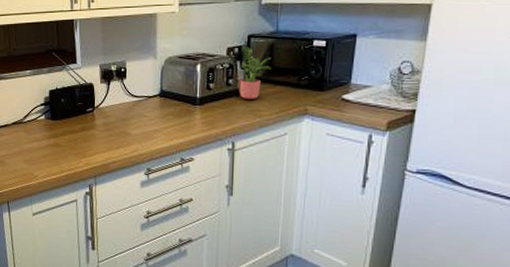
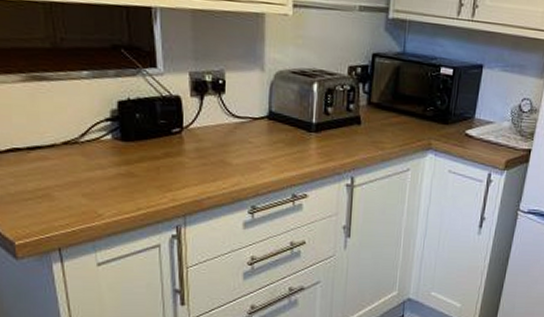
potted plant: present [239,44,272,99] -> none [361,63,397,129]

